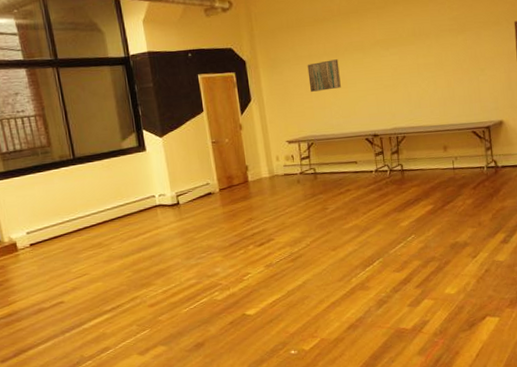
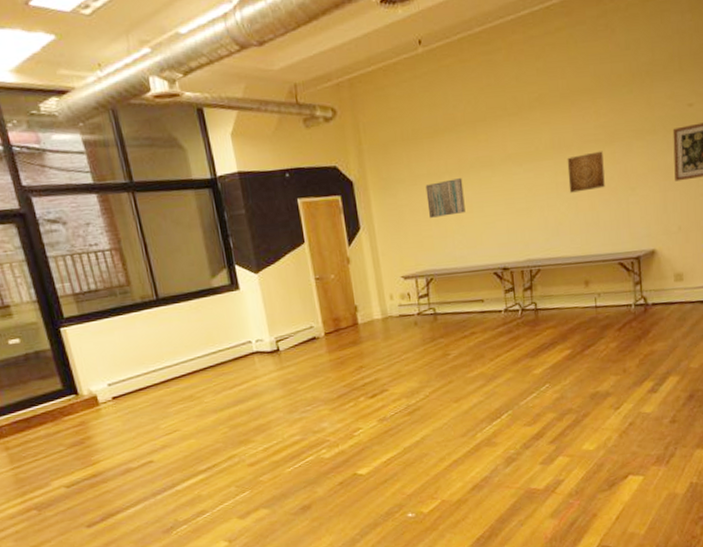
wall art: none [426,38,459,73] -> present [567,151,605,193]

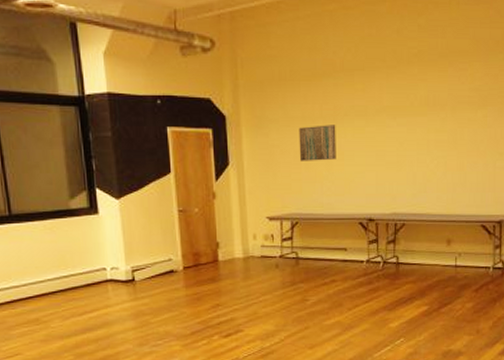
wall art: present [567,151,605,193] -> none [439,113,475,151]

